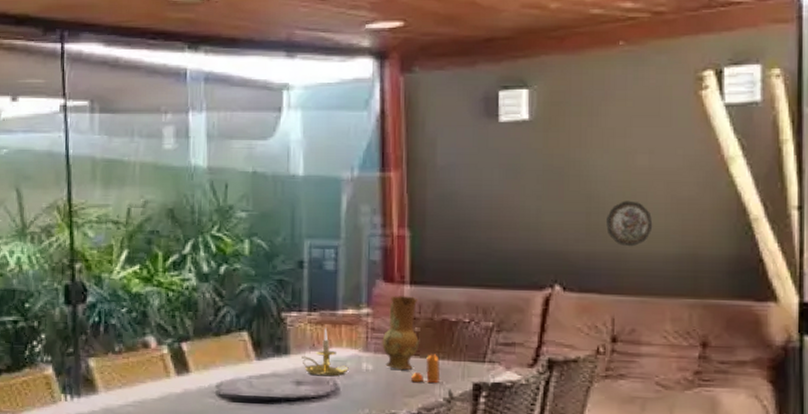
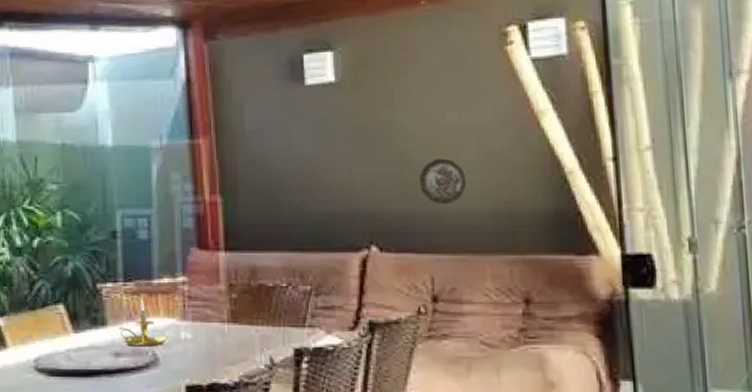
ceramic jug: present [382,296,419,370] -> none [199,263,237,337]
pepper shaker: present [410,354,441,384] -> none [230,320,261,351]

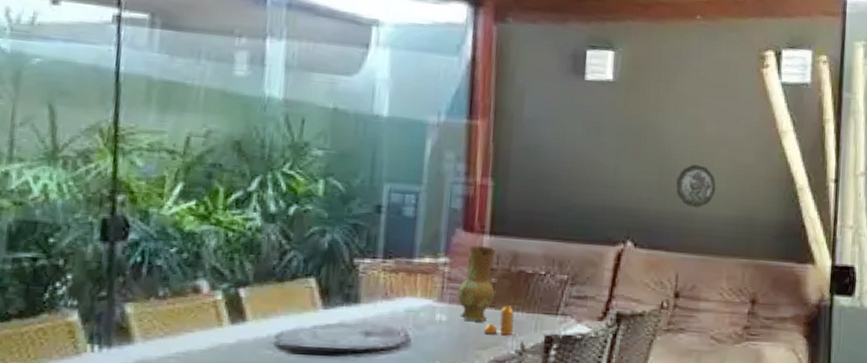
candle holder: present [119,298,167,347] -> none [372,276,422,328]
ceramic jug: none [199,263,237,337] -> present [457,245,497,321]
pepper shaker: none [230,320,261,351] -> present [483,305,515,336]

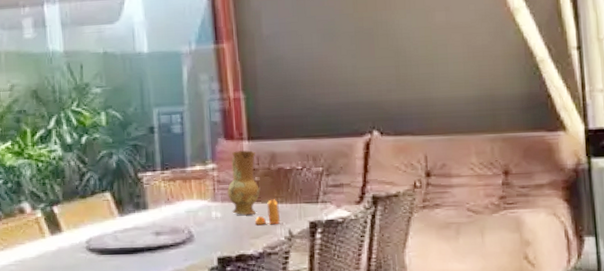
decorative plate: present [676,164,716,208] -> none [413,53,454,93]

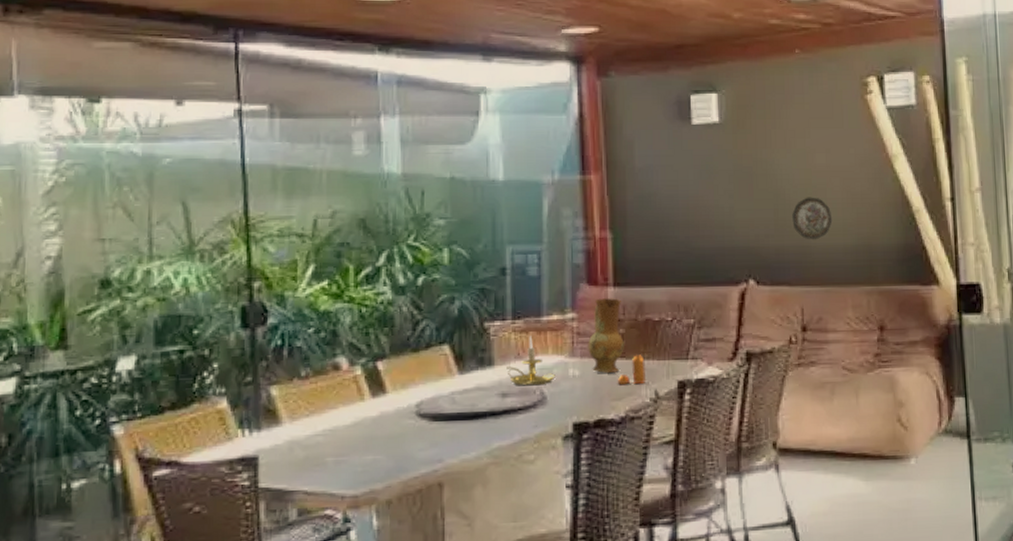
candle holder: none [159,184,201,226] -> present [506,336,555,386]
decorative plate: none [413,53,454,93] -> present [792,197,833,240]

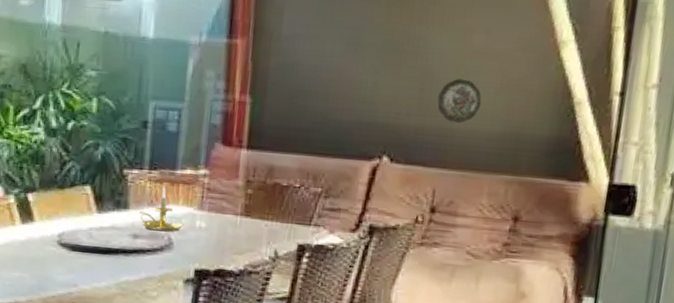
ceramic jug: present [588,298,624,373] -> none [216,159,254,229]
pepper shaker: present [617,355,646,385] -> none [240,215,269,243]

